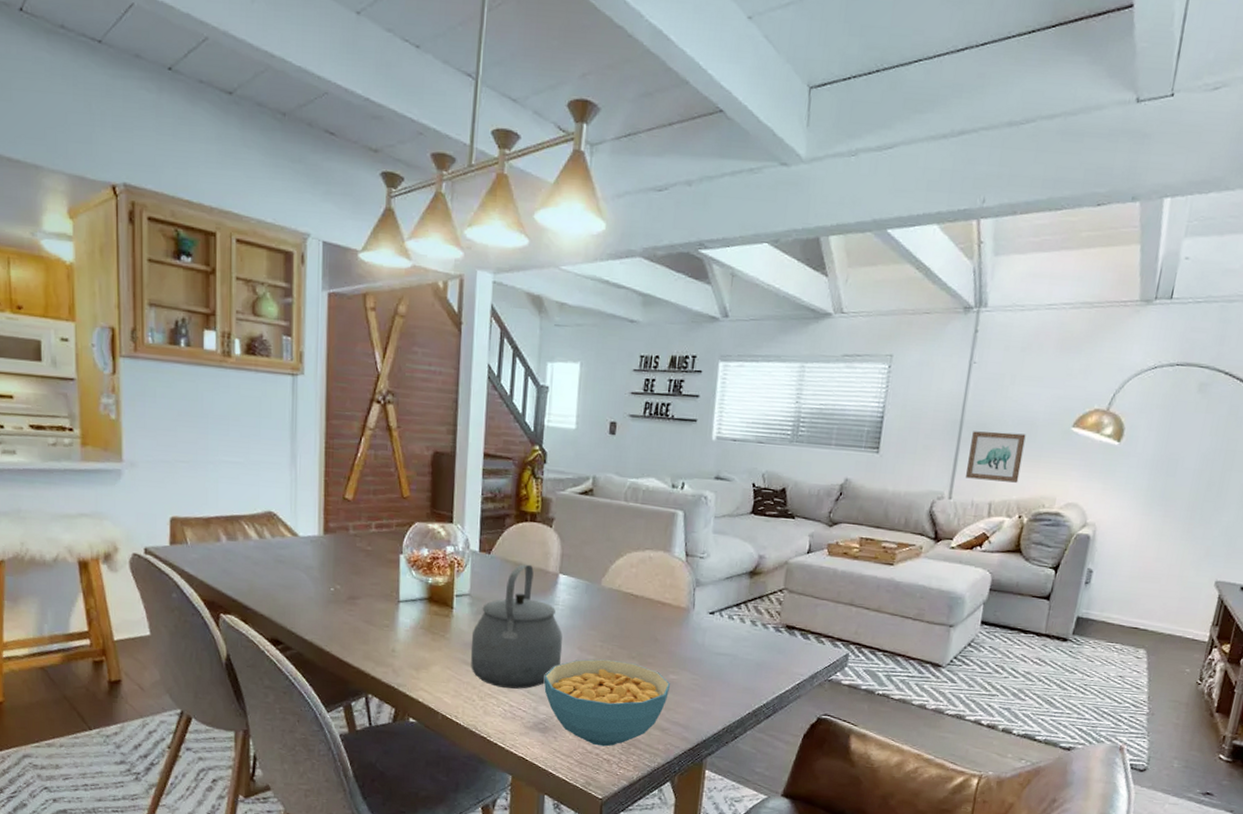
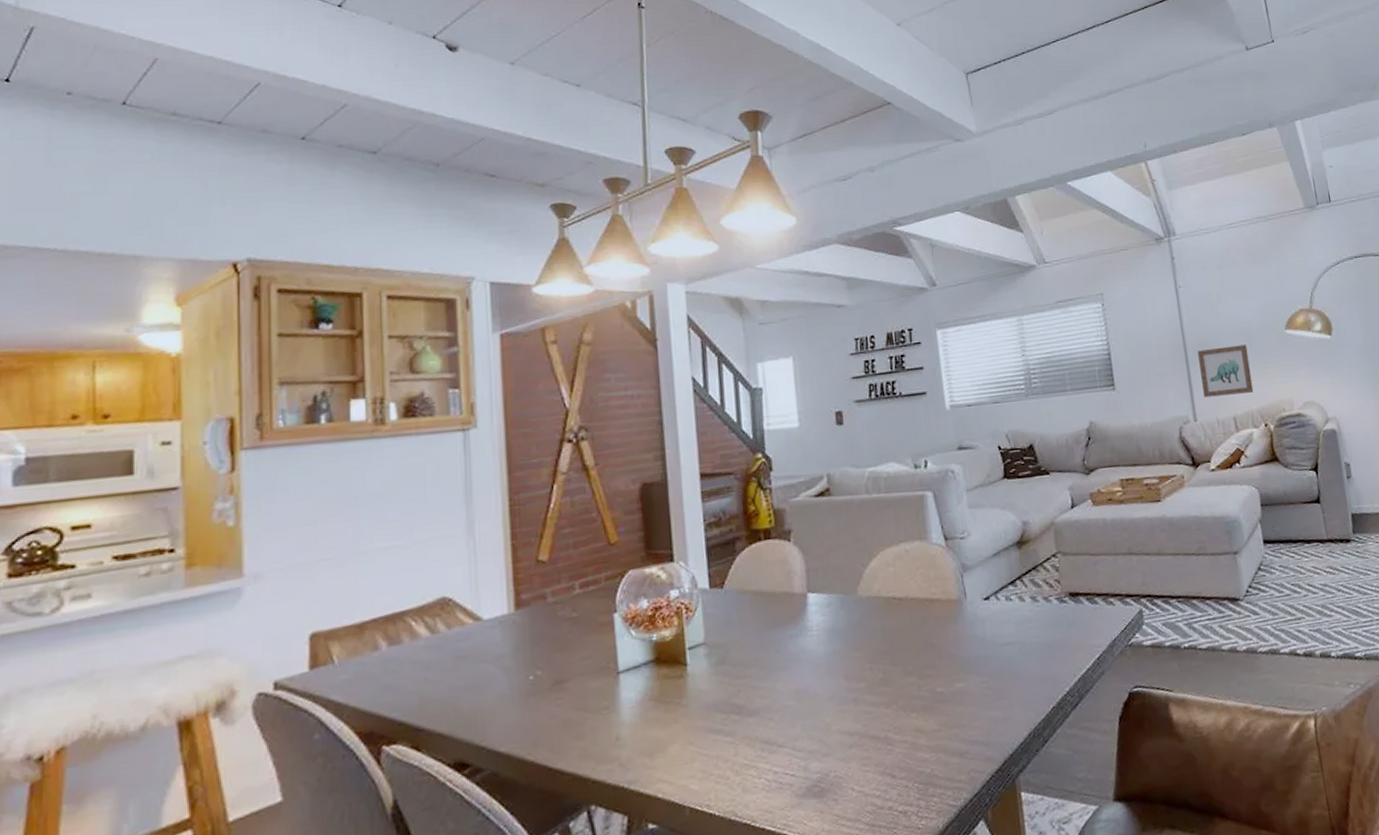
tea kettle: present [470,564,563,689] -> none [714,590,827,753]
cereal bowl: present [543,659,671,747] -> none [809,680,959,797]

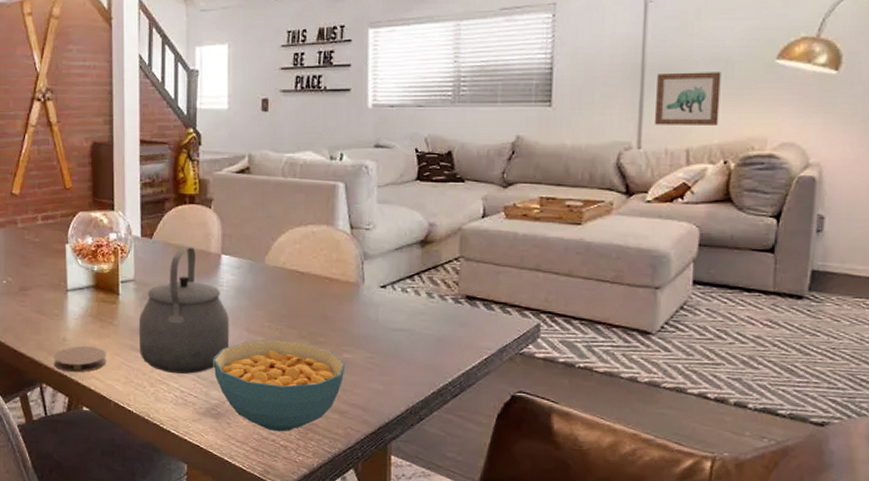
coaster: none [604,739,676,782] -> present [53,346,106,373]
tea kettle: none [714,590,827,753] -> present [138,246,230,374]
cereal bowl: none [809,680,959,797] -> present [213,339,346,432]

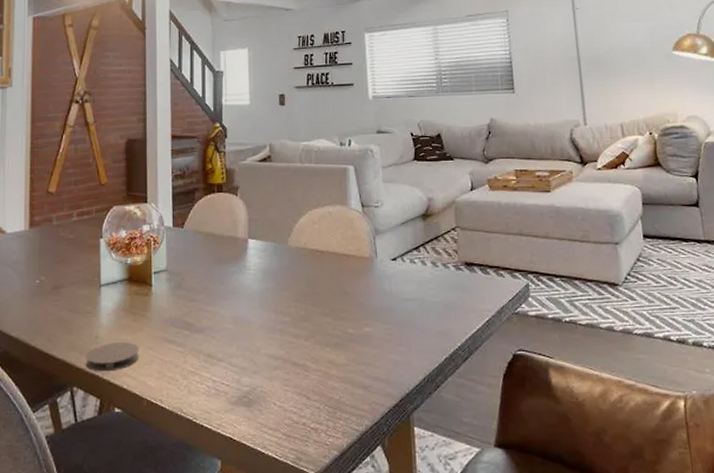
tea kettle: present [138,246,230,374] -> none [171,233,259,363]
cereal bowl: present [213,339,346,432] -> none [243,319,367,414]
wall art: present [655,72,721,125] -> none [590,62,641,105]

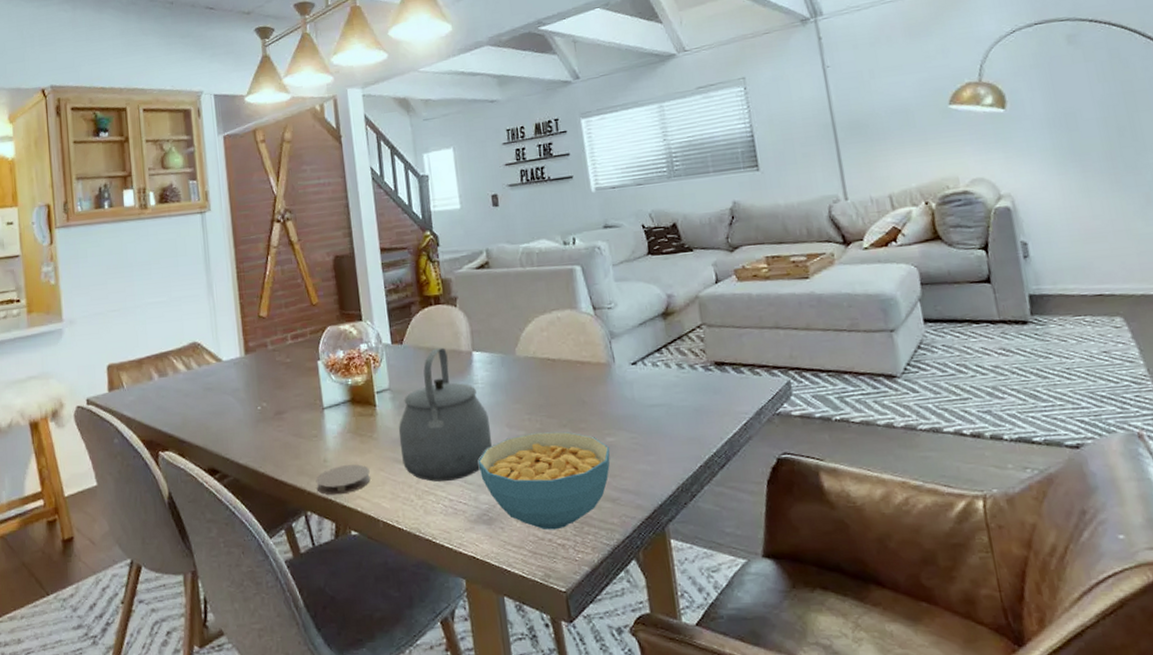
tea kettle: none [171,233,259,363] -> present [398,347,492,482]
cereal bowl: none [243,319,367,414] -> present [478,431,611,530]

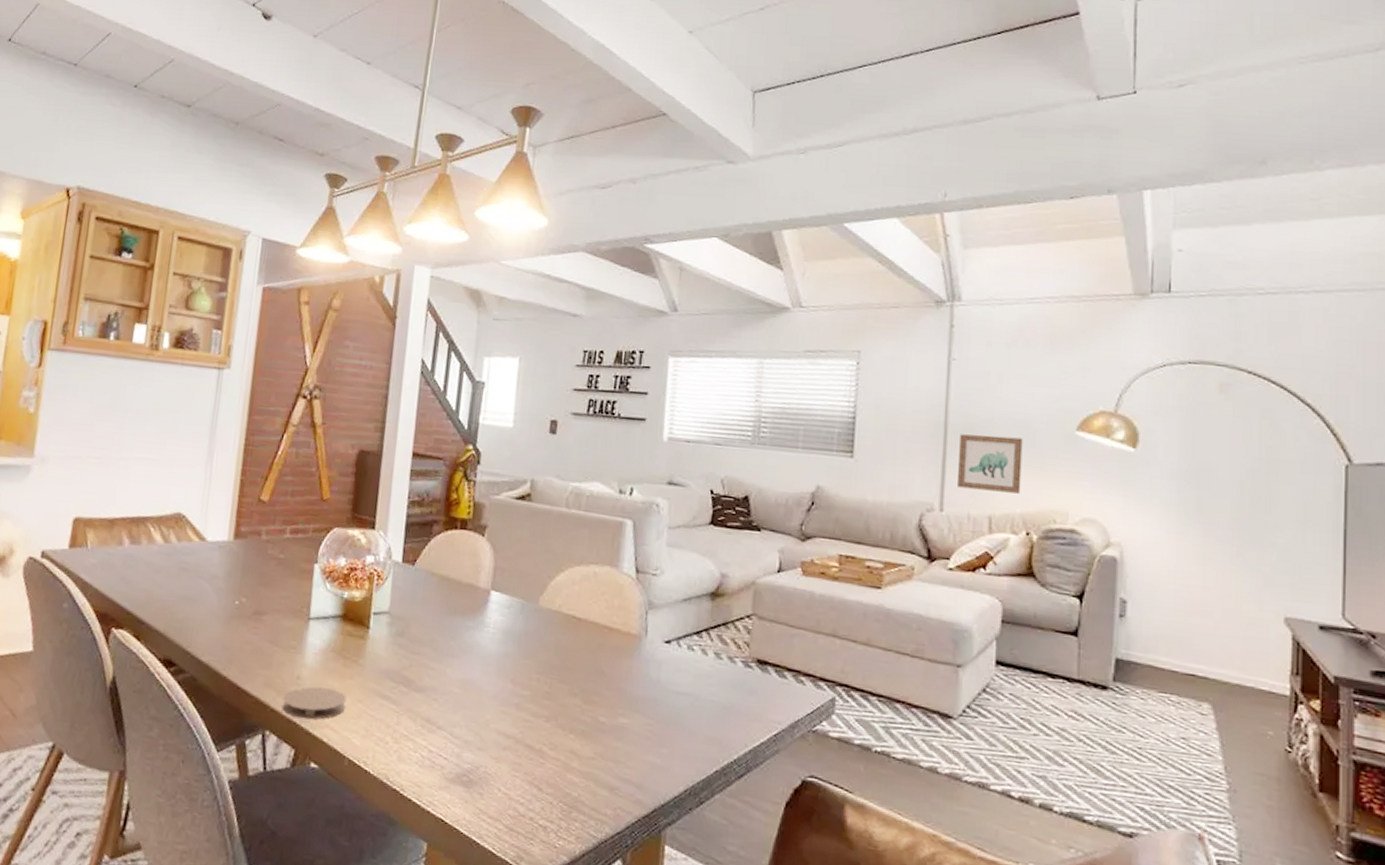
tea kettle: present [398,347,492,482] -> none [385,578,493,730]
cereal bowl: present [478,431,611,530] -> none [469,695,621,809]
wall art: none [848,122,912,177] -> present [958,434,1023,494]

